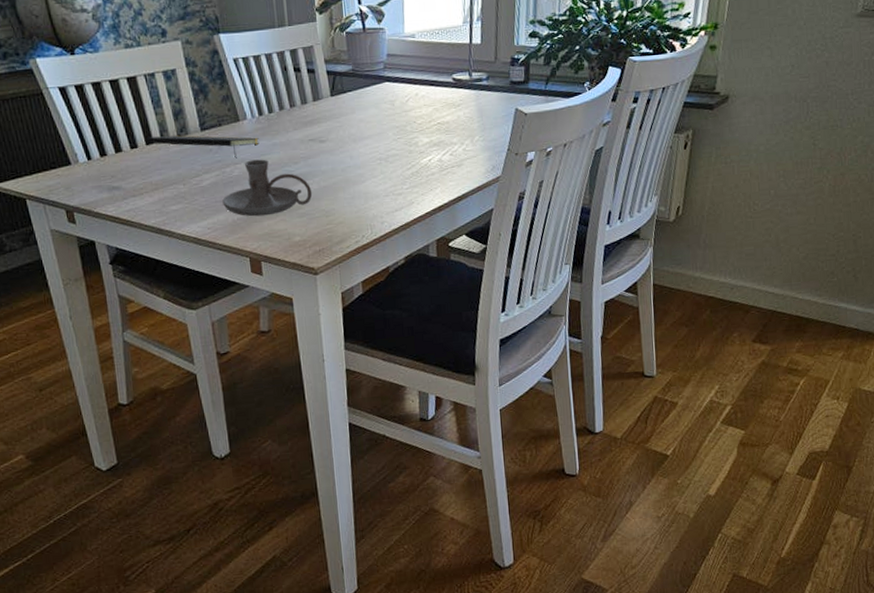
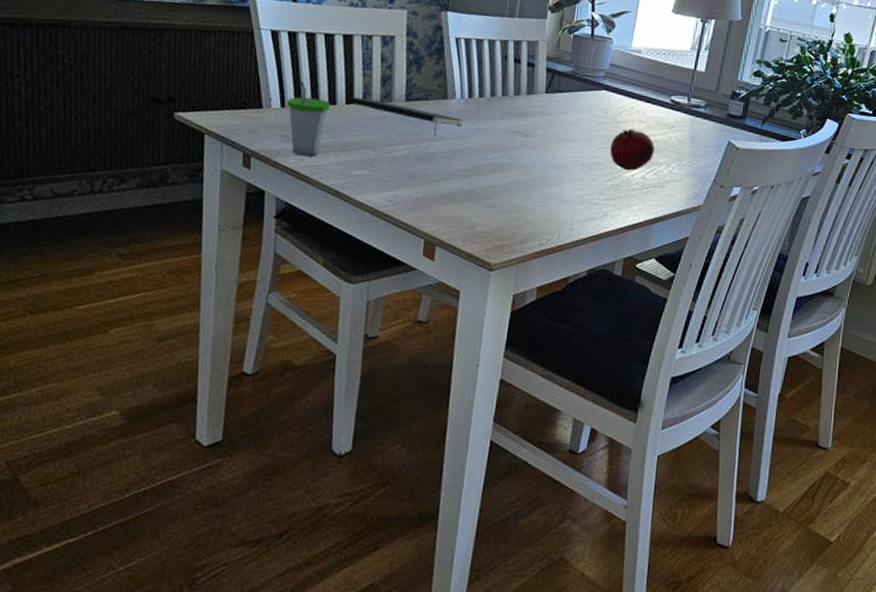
cup: none [92,131,134,203] -> present [286,81,331,157]
candle holder: present [222,159,313,217] -> none [410,139,506,200]
fruit: none [403,115,447,157] -> present [610,128,655,171]

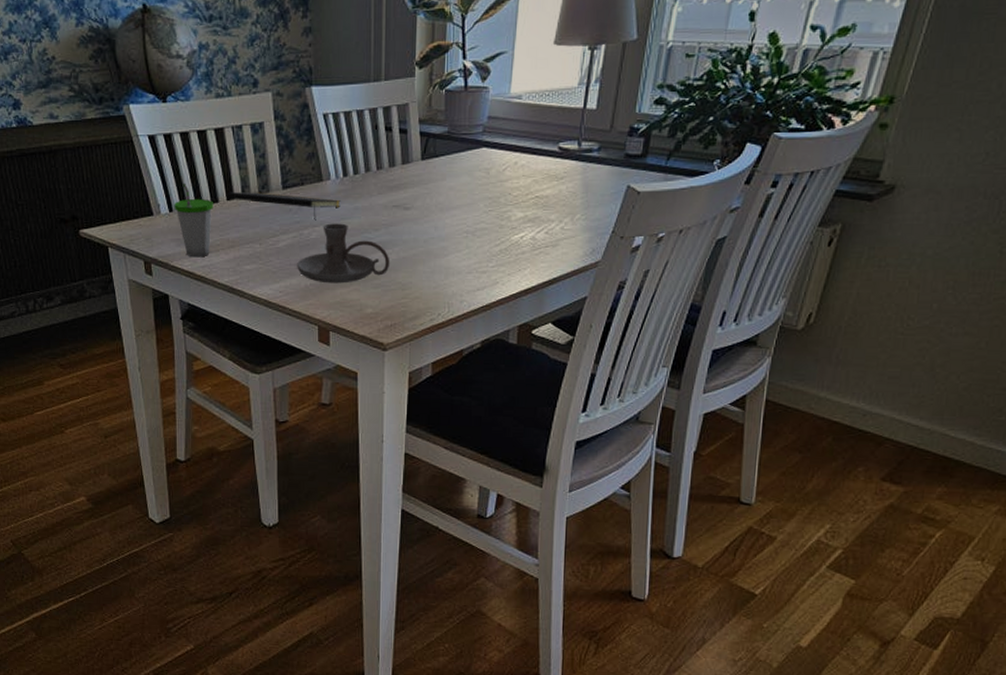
candle holder: none [410,139,506,200] -> present [297,223,390,284]
fruit: present [610,128,655,171] -> none [495,186,545,233]

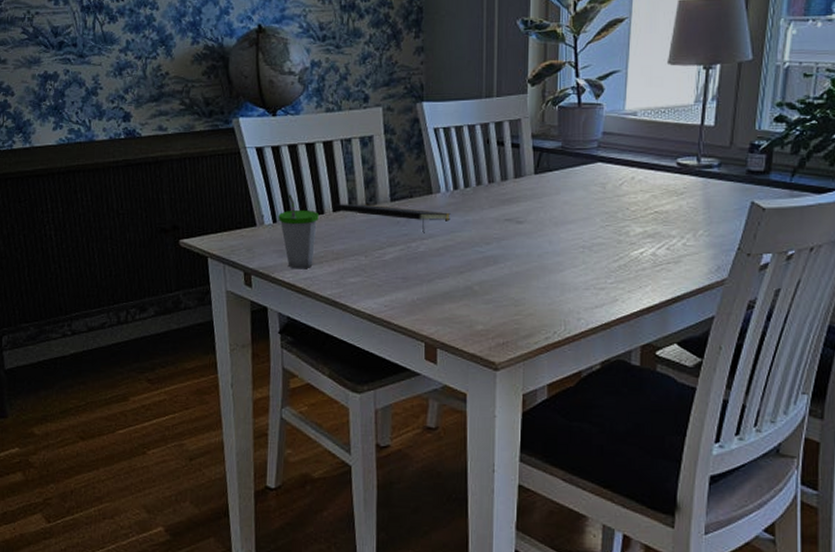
candle holder: present [297,223,390,284] -> none [404,236,502,299]

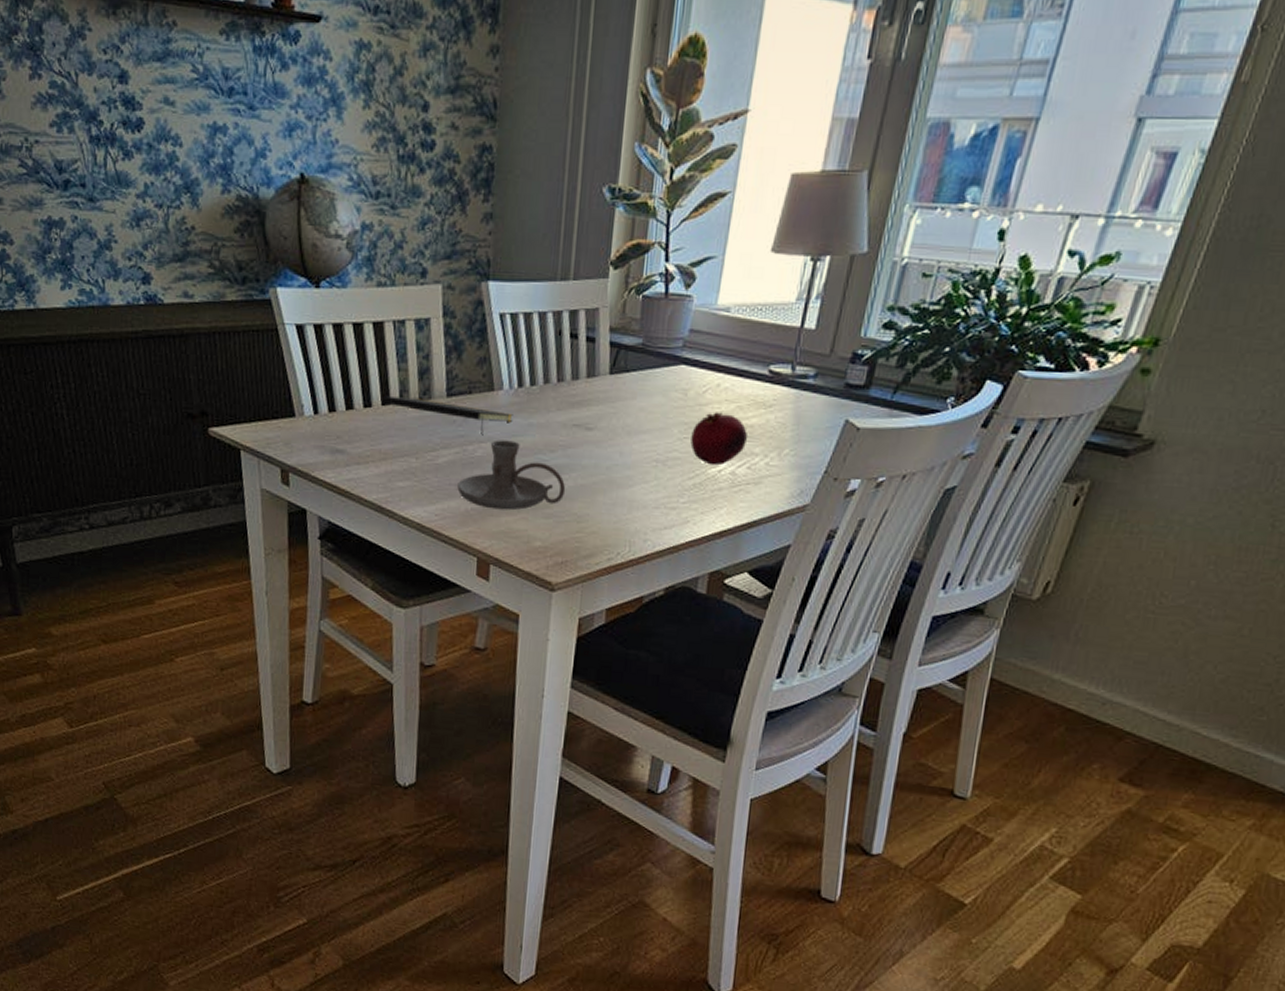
cup: present [278,194,319,269] -> none [320,381,366,469]
candle holder: none [404,236,502,299] -> present [457,440,566,511]
fruit: none [613,201,665,248] -> present [690,412,748,466]

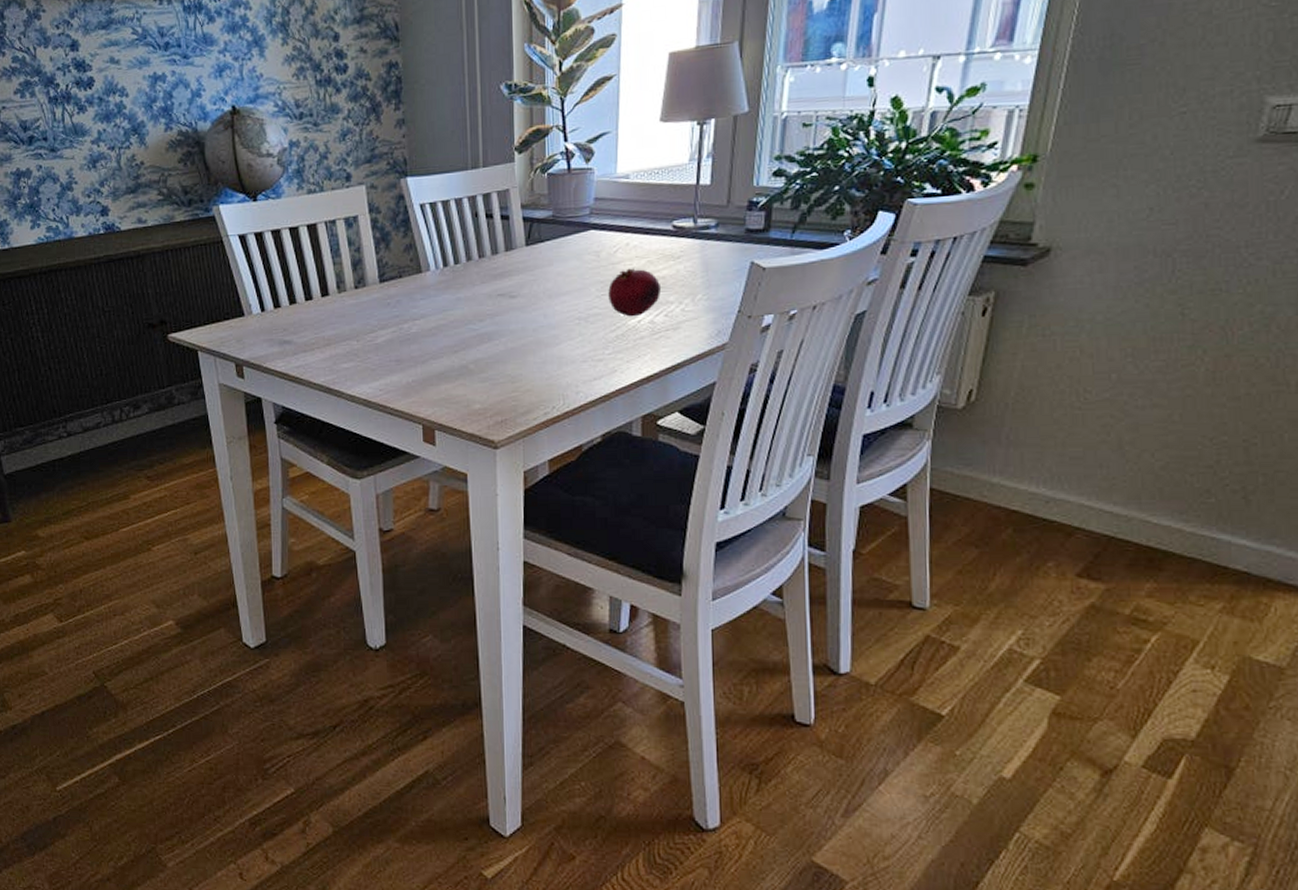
notepad: present [382,396,513,436] -> none [321,287,442,314]
candle holder: present [457,440,566,511] -> none [397,315,498,379]

